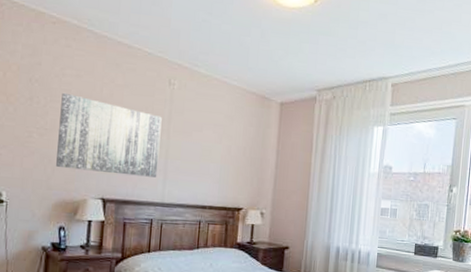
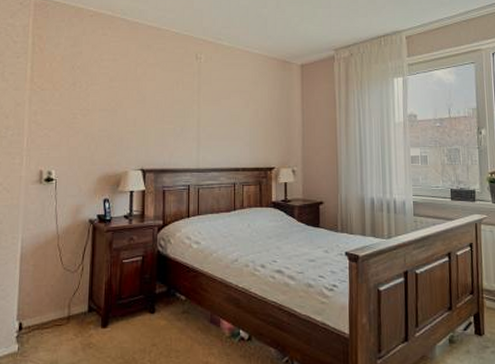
wall art: present [56,92,162,178] -> none [99,76,192,145]

